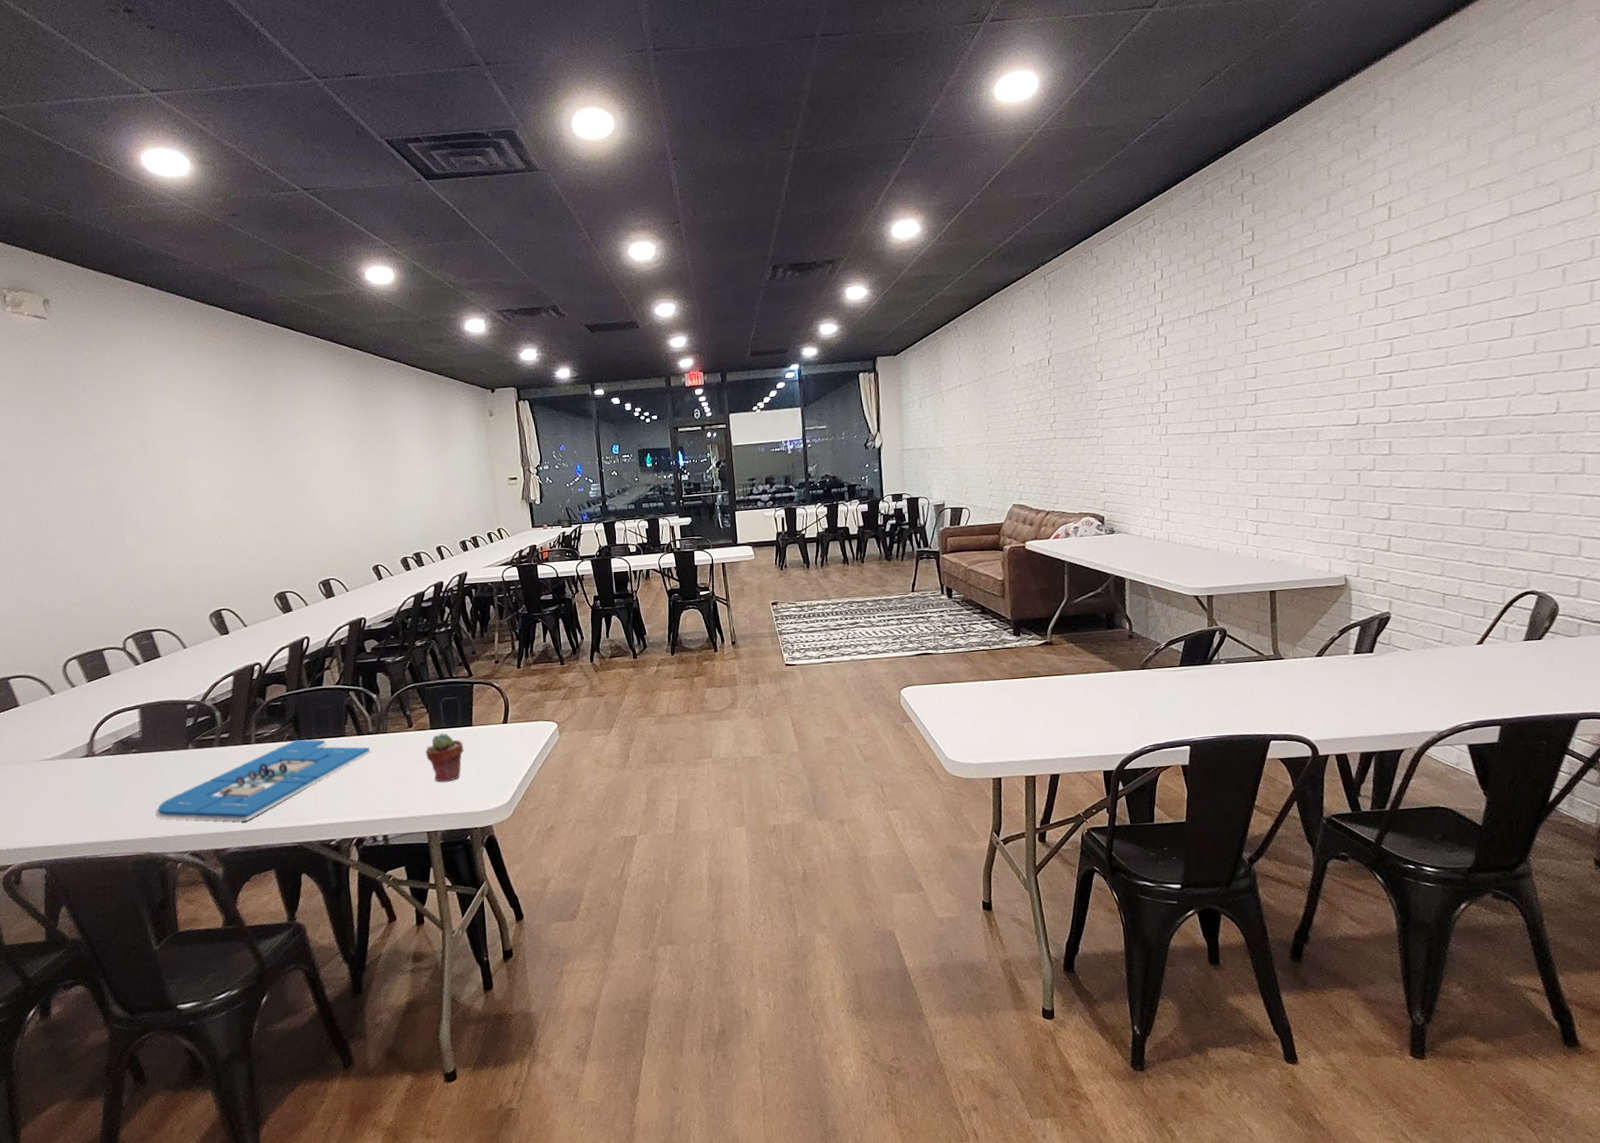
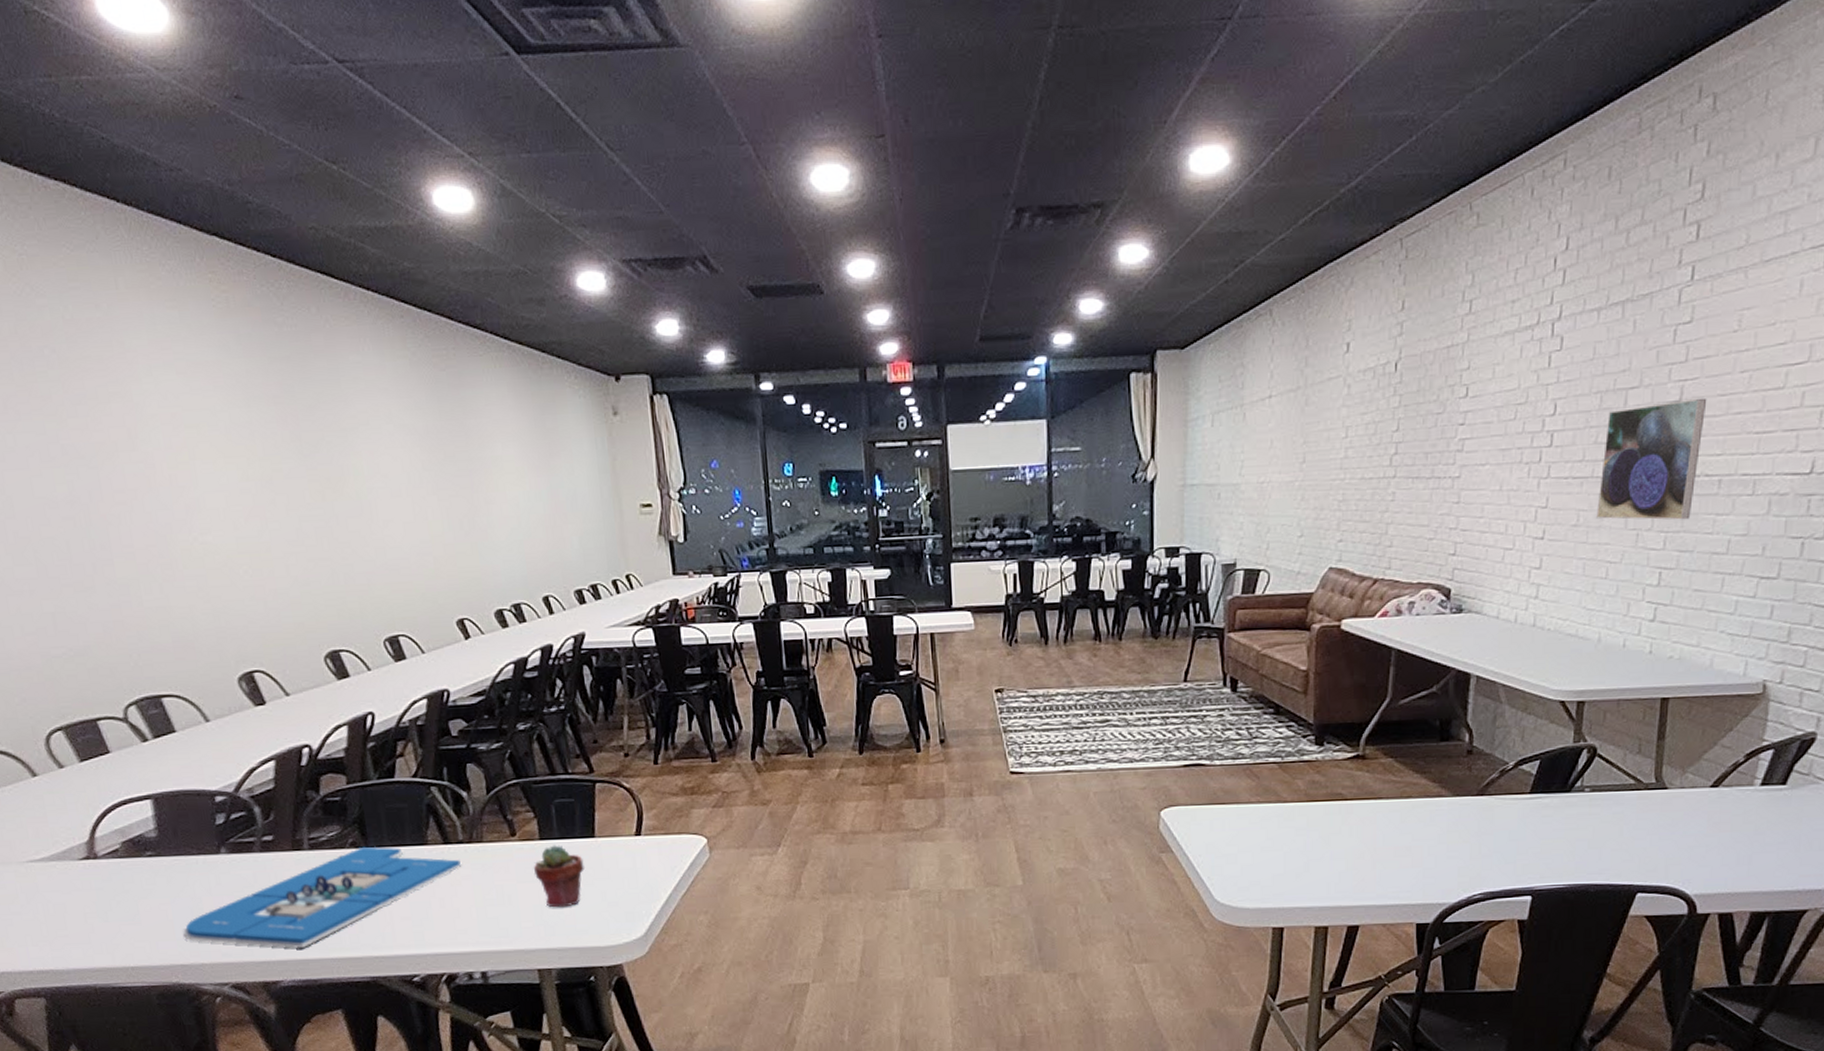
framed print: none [1204,374,1275,462] -> present [1596,397,1707,520]

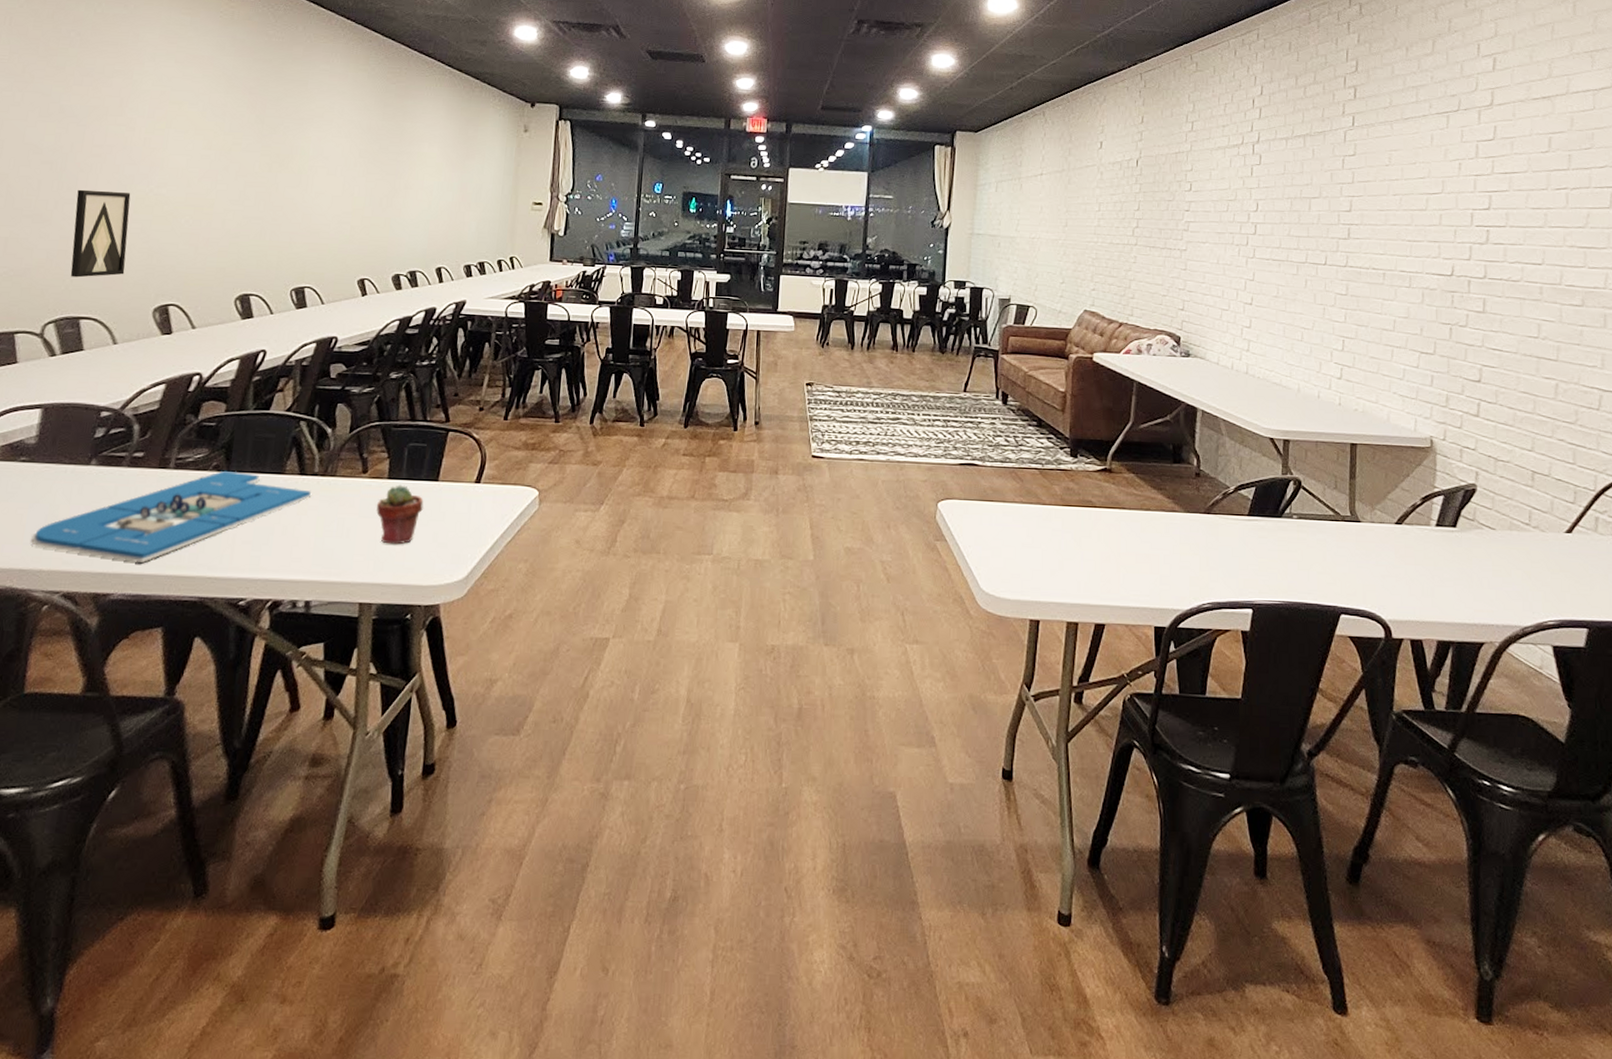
wall art: none [113,545,194,651] -> present [70,189,131,278]
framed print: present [1596,397,1707,520] -> none [1292,210,1370,301]

